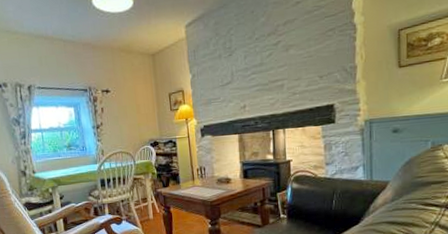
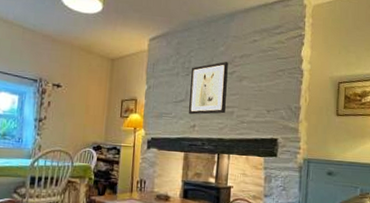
wall art: none [233,33,275,96] -> present [188,62,228,115]

